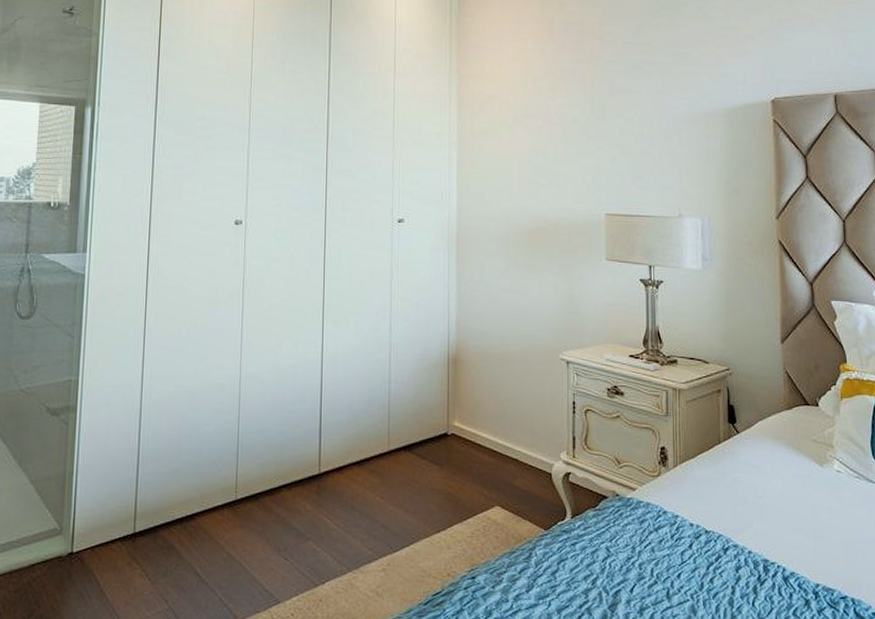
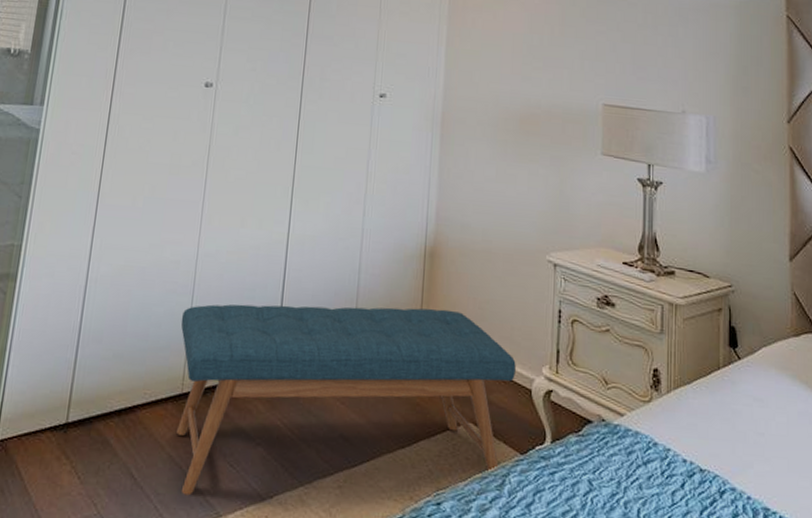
bench: none [230,409,536,587] -> present [175,304,516,496]

